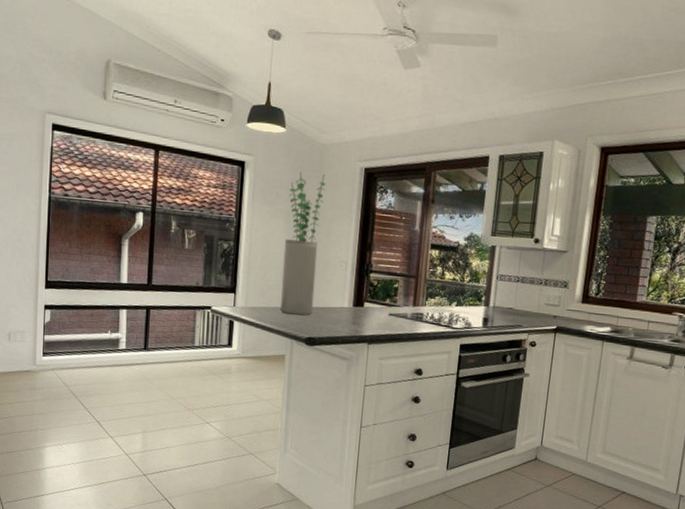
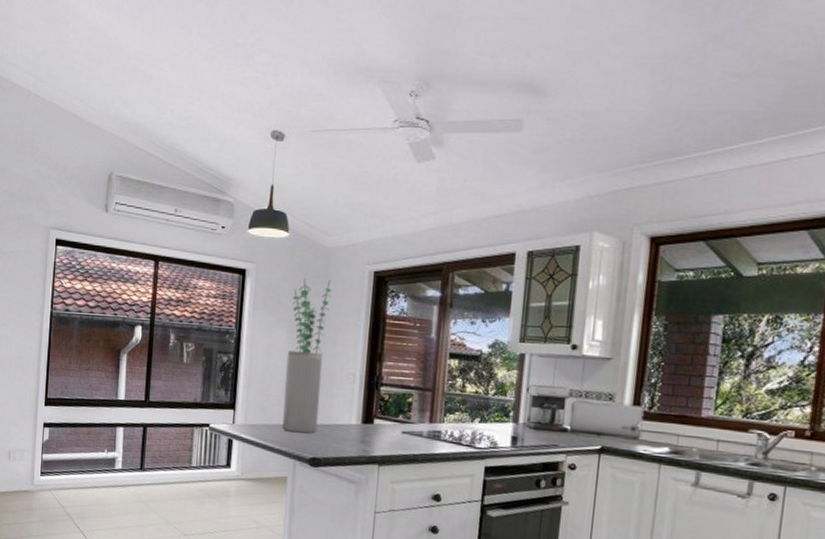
coffee maker: none [495,273,533,316] -> present [525,385,571,434]
toaster: none [530,287,593,321] -> present [568,400,645,440]

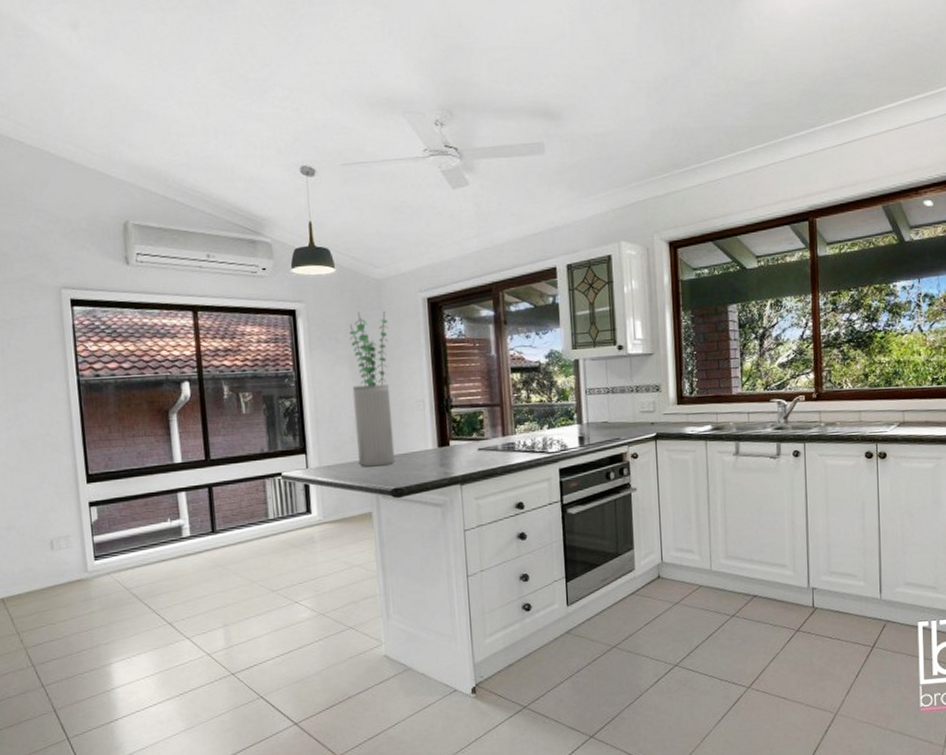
coffee maker: present [525,385,571,434] -> none [587,385,626,429]
toaster: present [568,400,645,440] -> none [626,392,688,426]

